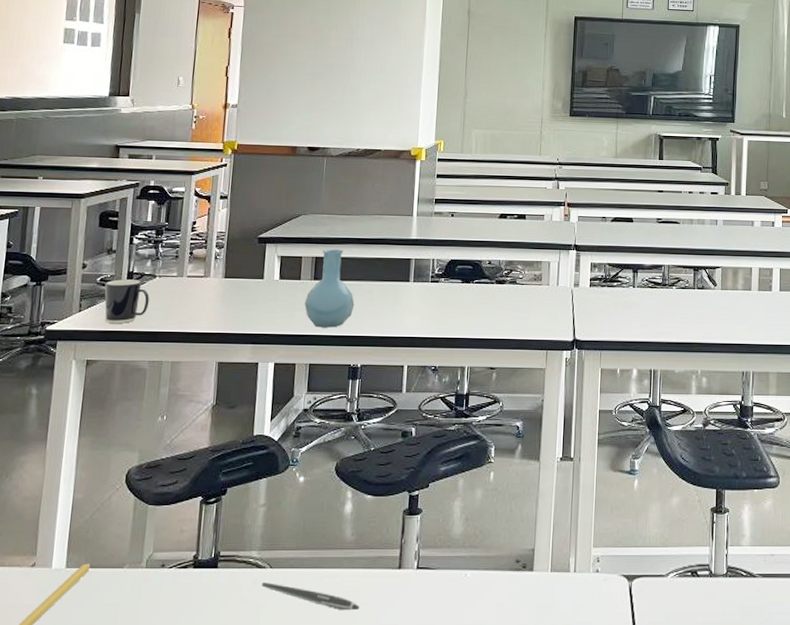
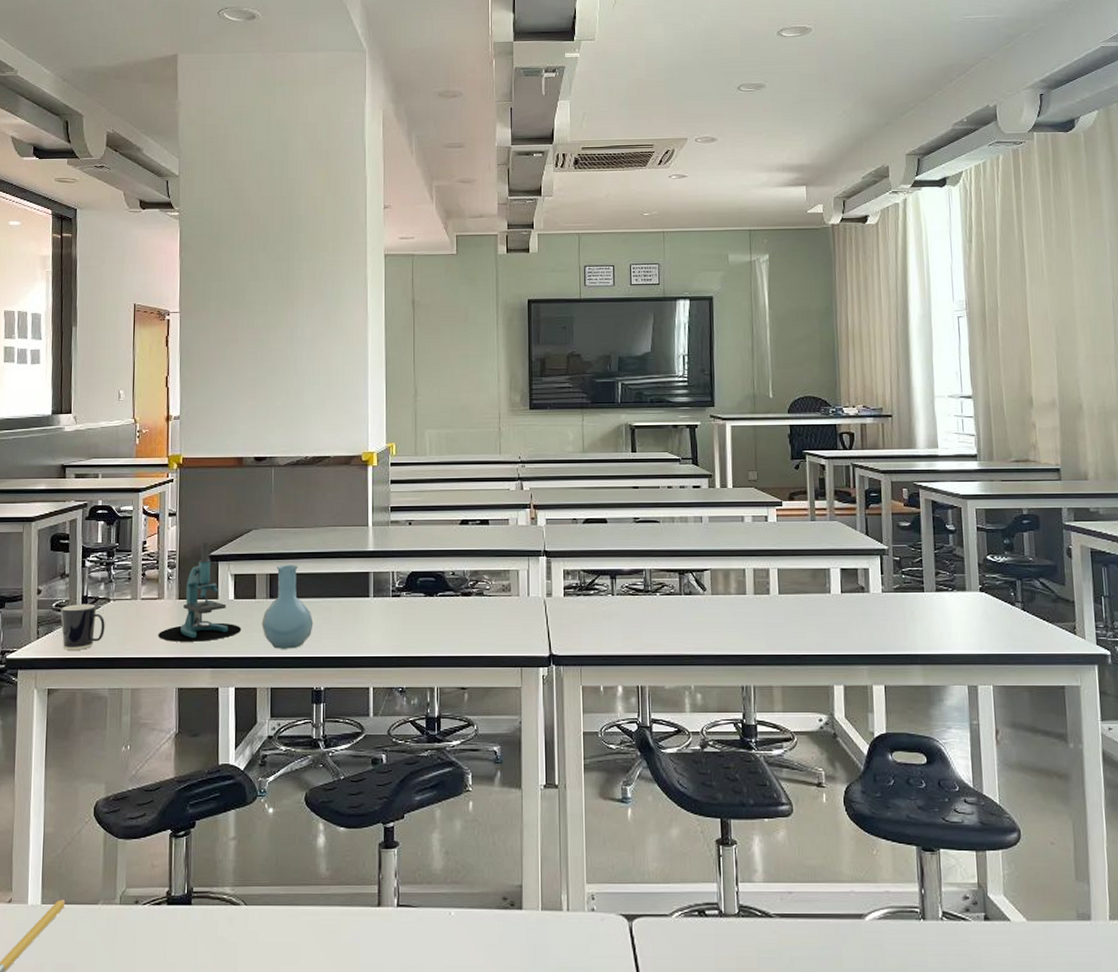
microscope: none [202,225,285,319] -> present [158,543,242,642]
pen: present [261,583,360,611] -> none [237,920,340,951]

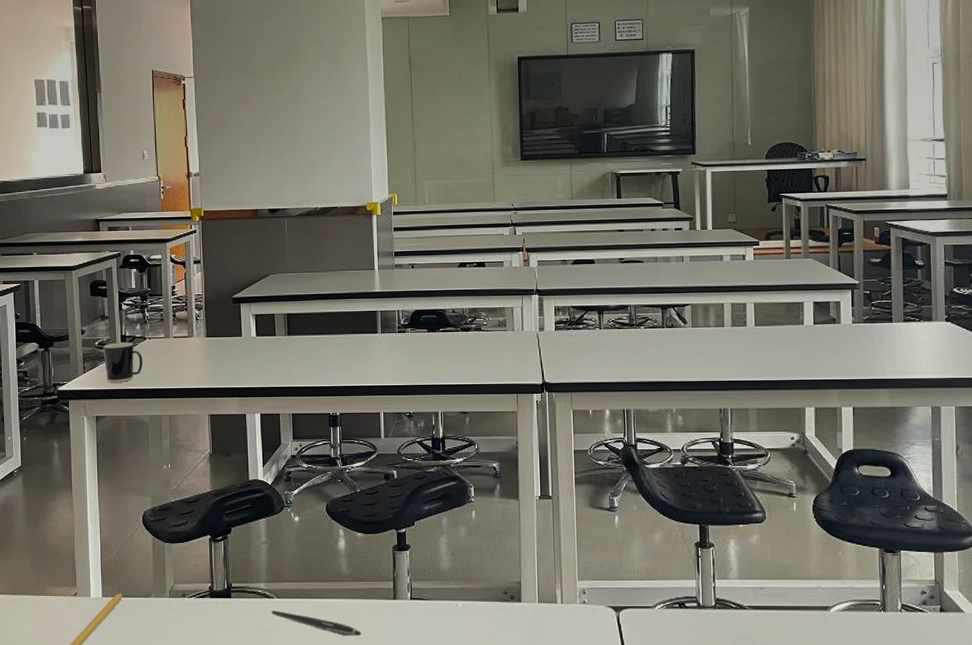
microscope: present [158,543,242,642] -> none [190,287,264,374]
pen: none [237,920,340,951] -> present [271,611,362,636]
flask: present [262,565,314,649] -> none [282,305,328,380]

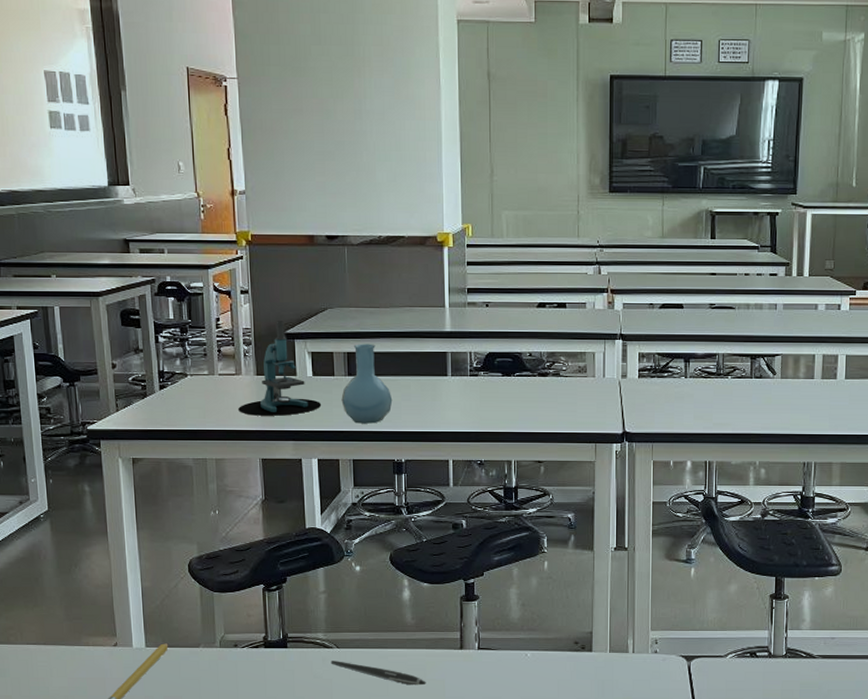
mug: present [103,342,143,383] -> none [137,379,184,423]
microscope: none [190,287,264,374] -> present [238,321,322,416]
flask: none [282,305,328,380] -> present [341,344,393,424]

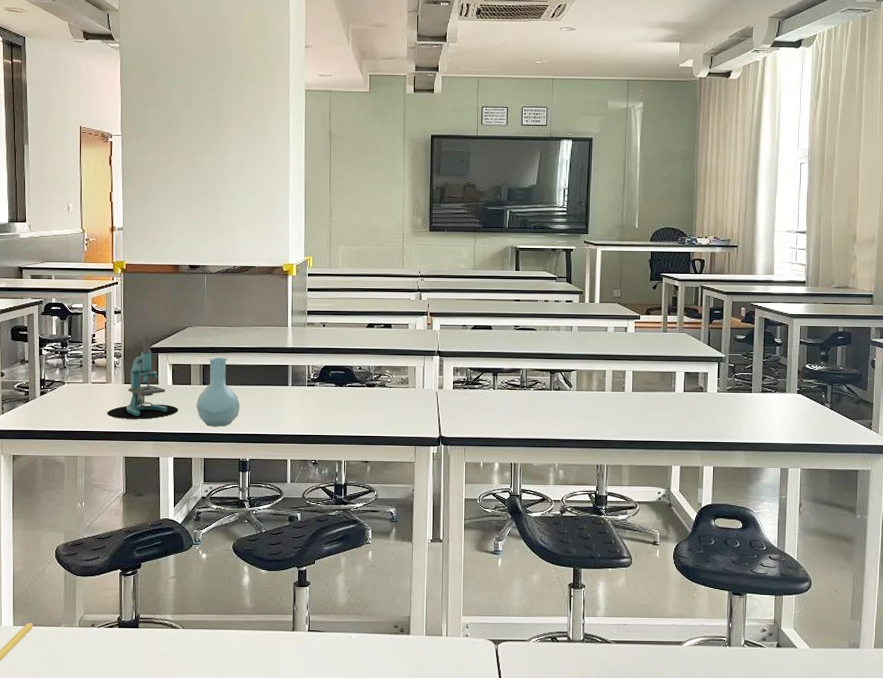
pen: present [330,661,426,686] -> none [176,640,261,664]

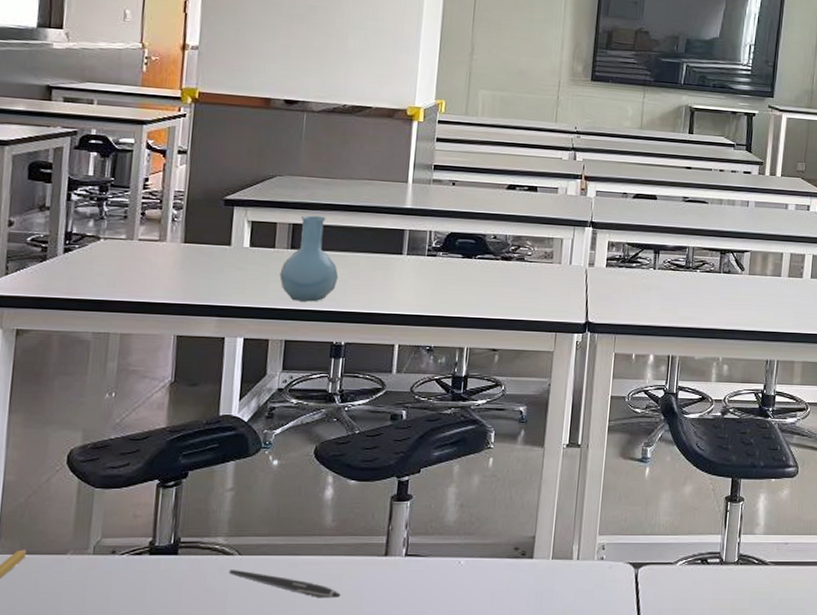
microscope: present [107,337,179,419] -> none [157,185,256,289]
pen: none [176,640,261,664] -> present [229,570,341,599]

